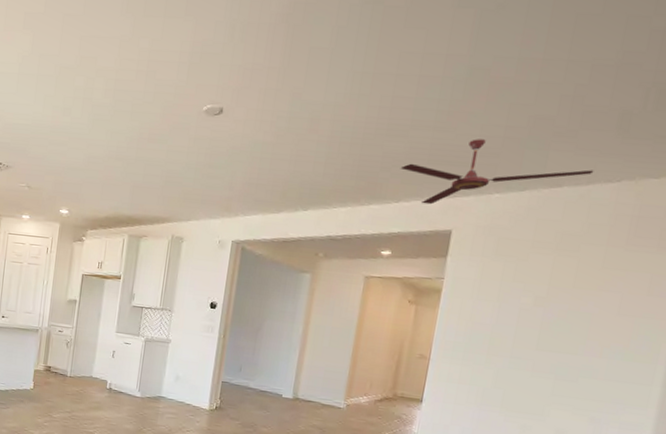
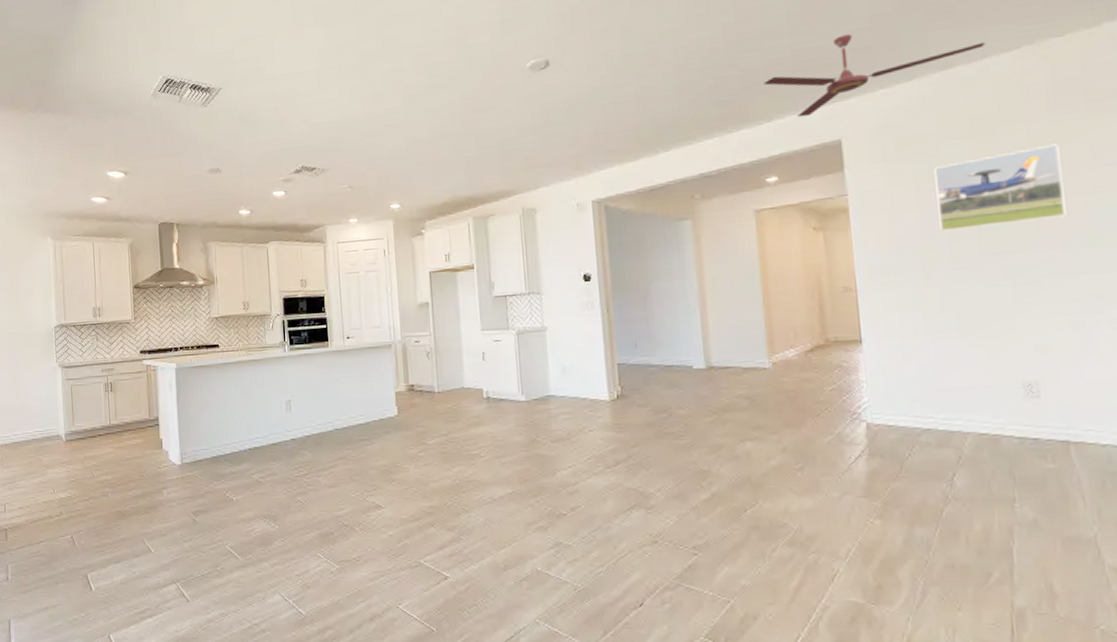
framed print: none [510,269,626,332] -> present [934,143,1066,232]

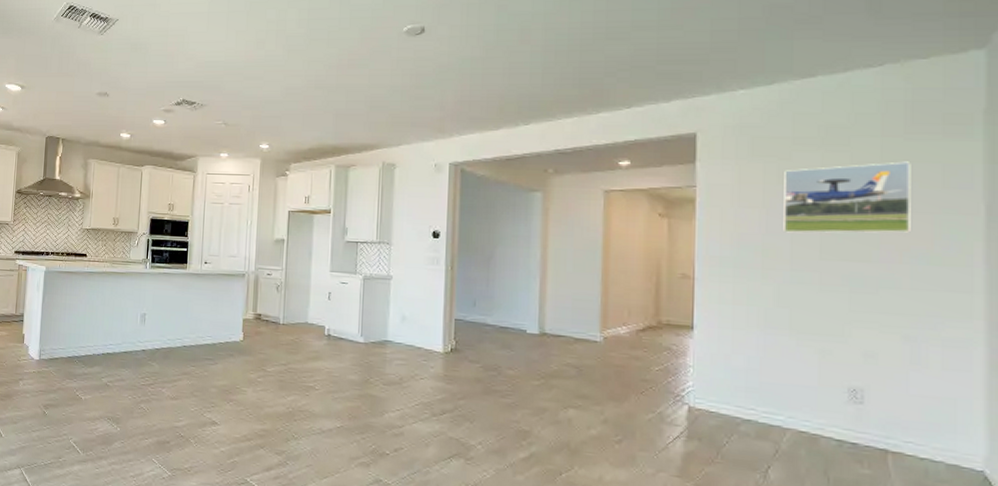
ceiling fan: present [763,34,986,118] -> none [626,34,850,107]

